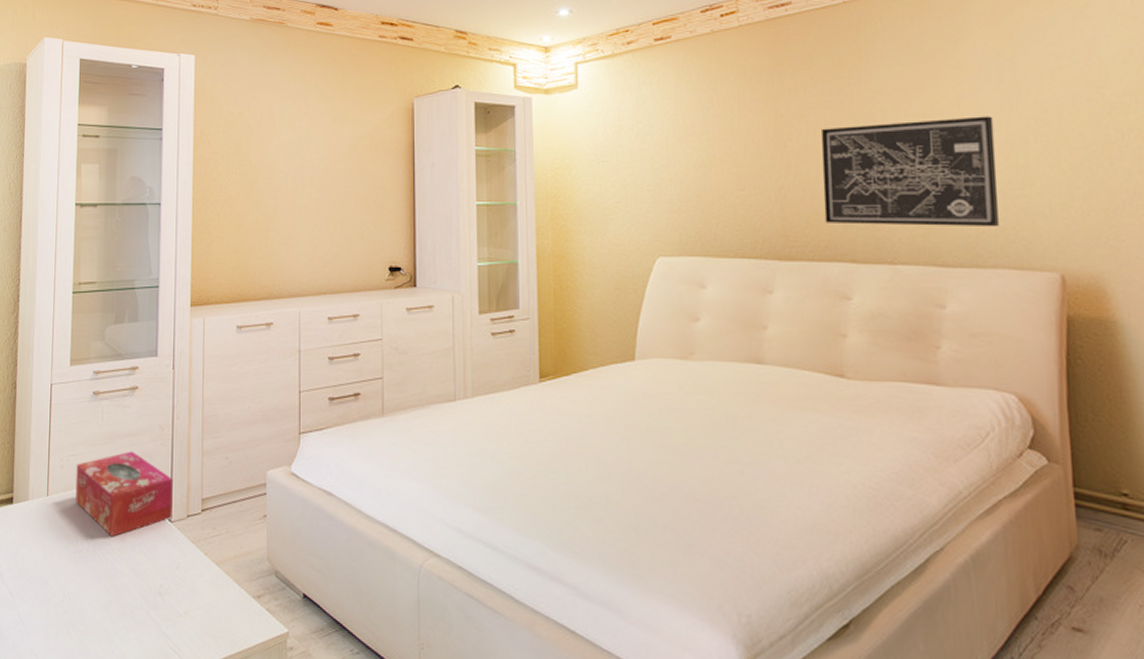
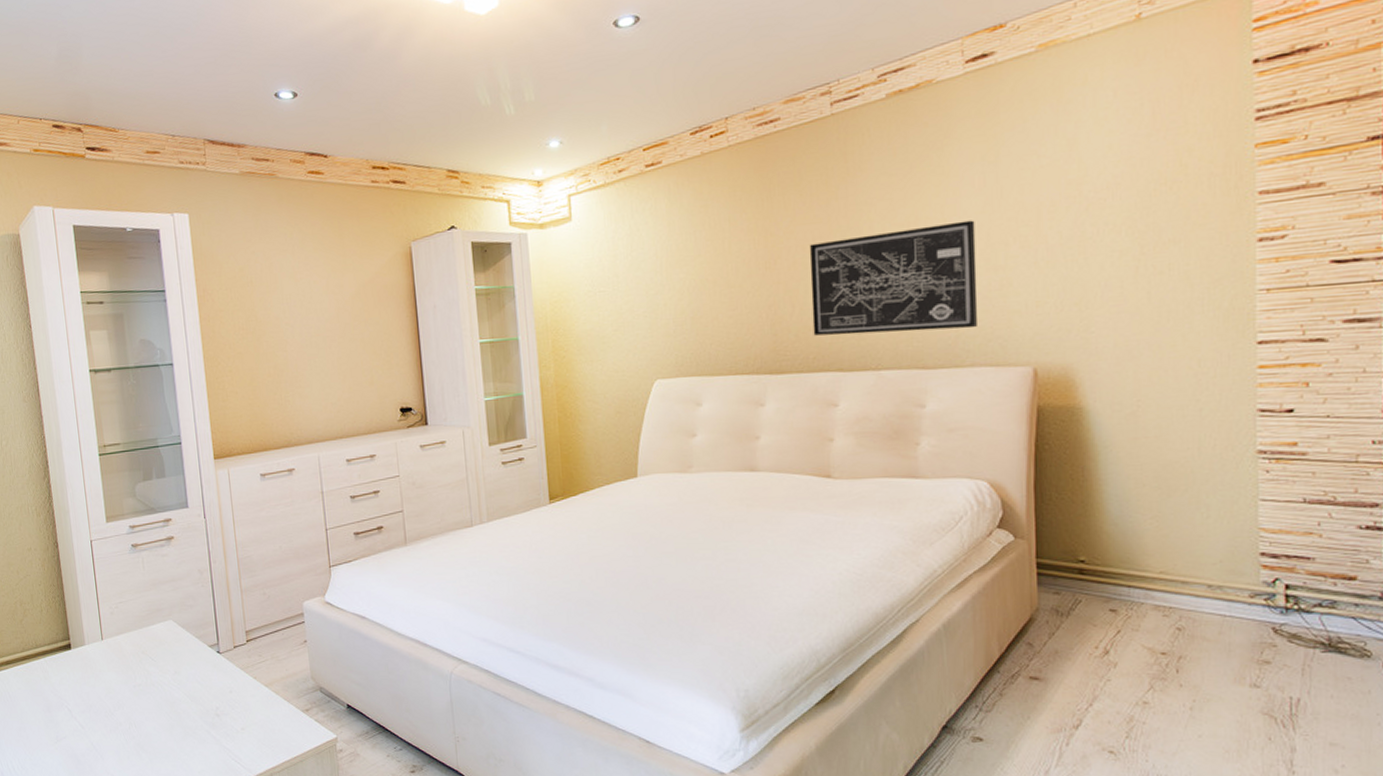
tissue box: present [75,451,173,537] -> none [125,594,220,670]

